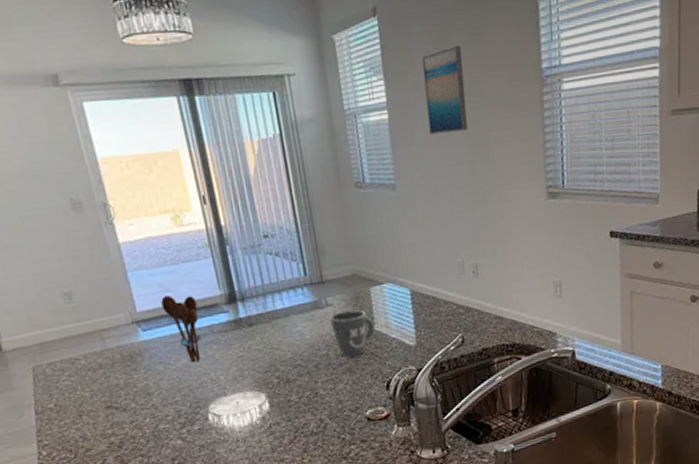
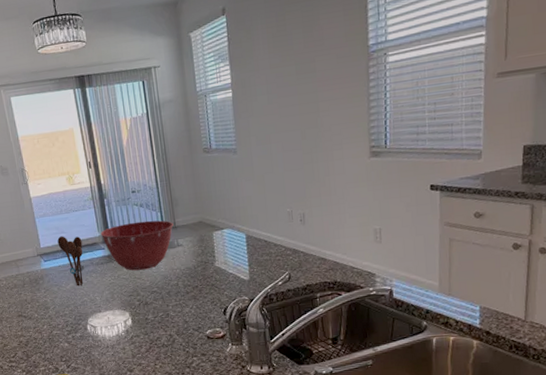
mixing bowl: none [222,273,320,340] -> present [100,220,173,271]
mug: present [330,310,375,358] -> none [180,250,216,288]
wall art: present [421,46,468,135] -> none [261,32,299,107]

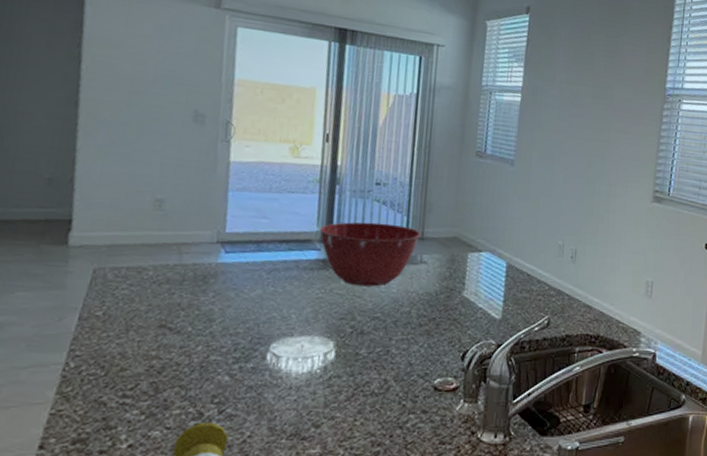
utensil holder: present [57,236,84,287] -> none [253,222,291,296]

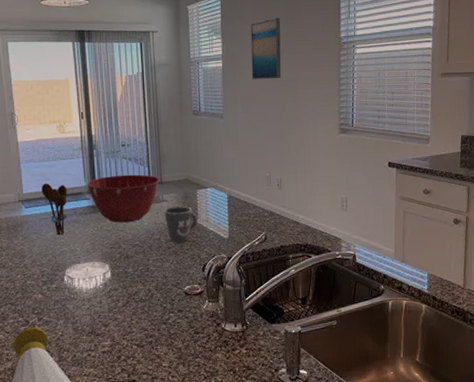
utensil holder: none [253,222,291,296] -> present [42,183,67,236]
mug: none [420,271,464,320] -> present [164,206,198,243]
wall art: none [556,52,599,127] -> present [250,18,281,80]

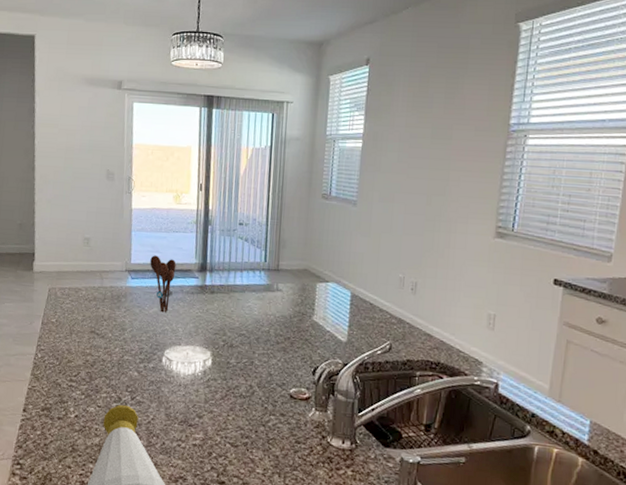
mixing bowl: present [87,174,160,223] -> none [197,255,276,309]
mug: present [164,206,198,243] -> none [277,298,314,340]
wall art: present [250,18,281,80] -> none [396,96,438,167]

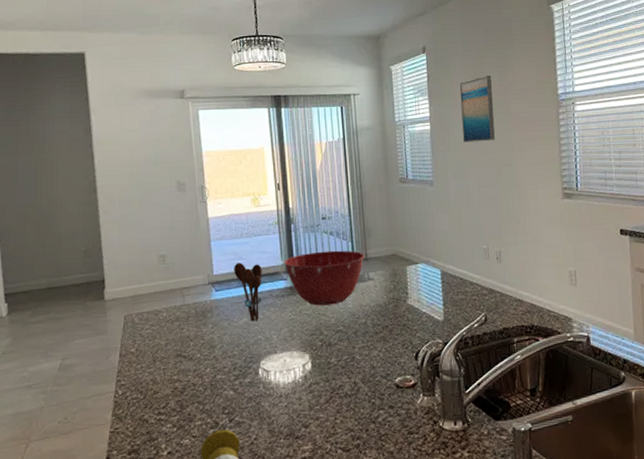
mixing bowl: none [197,255,276,309] -> present [284,250,365,306]
wall art: none [396,96,438,167] -> present [459,76,495,143]

